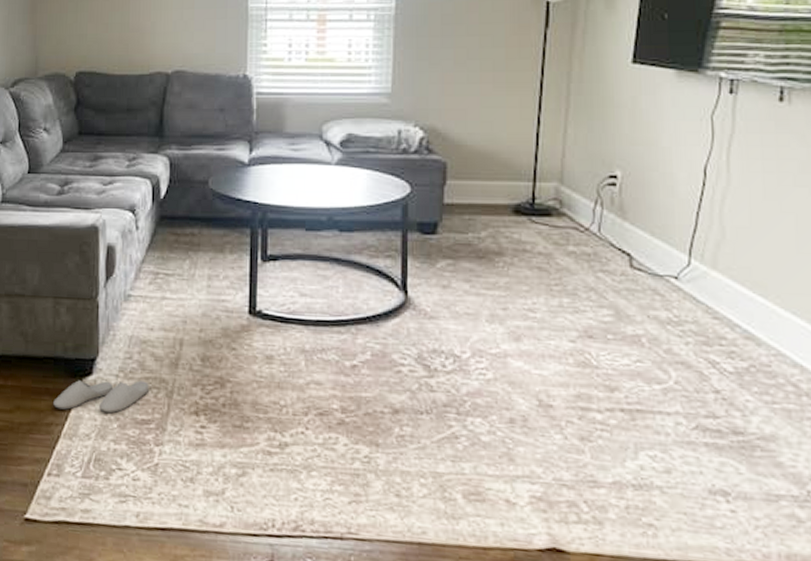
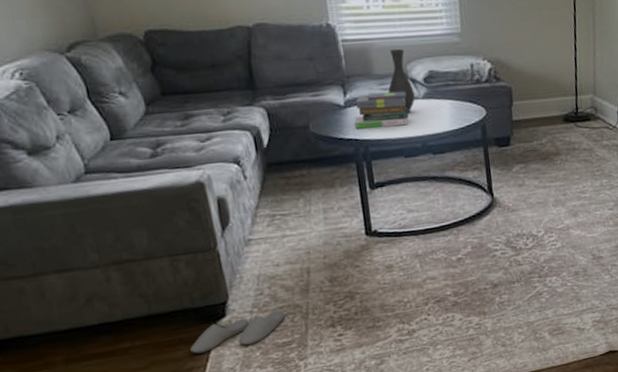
books: none [256,153,317,193] -> present [354,91,409,129]
vase: none [297,106,327,180] -> present [388,48,415,114]

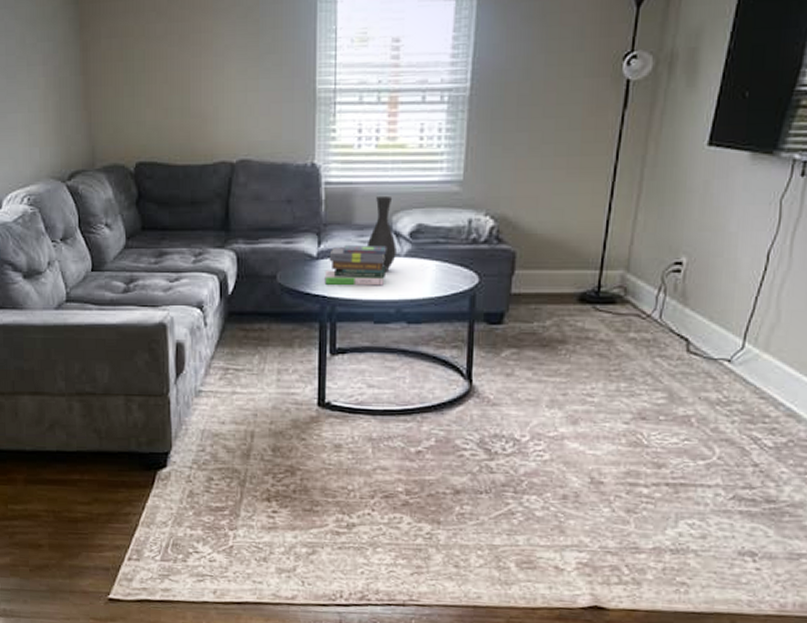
slippers: present [190,310,285,354] -> none [130,471,222,502]

